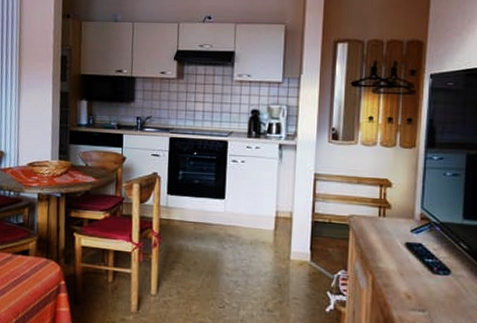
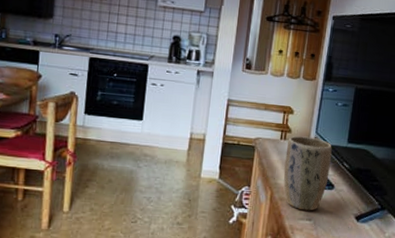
plant pot: none [386,212,444,300] -> present [283,136,332,211]

